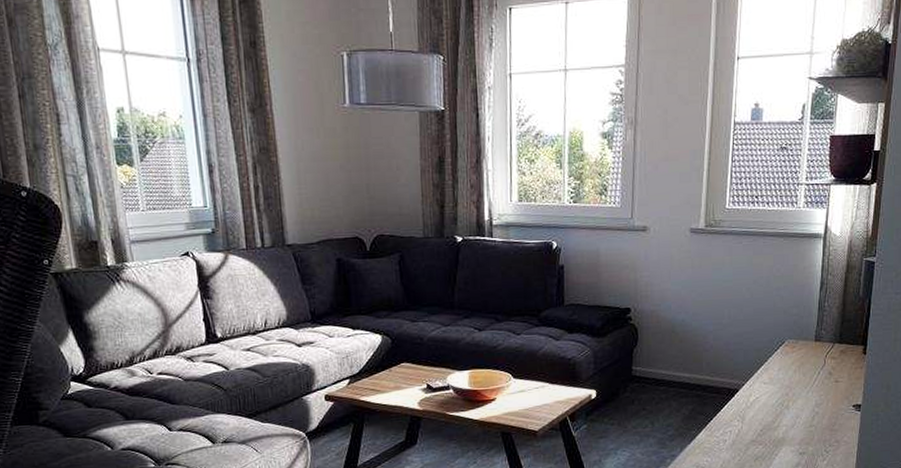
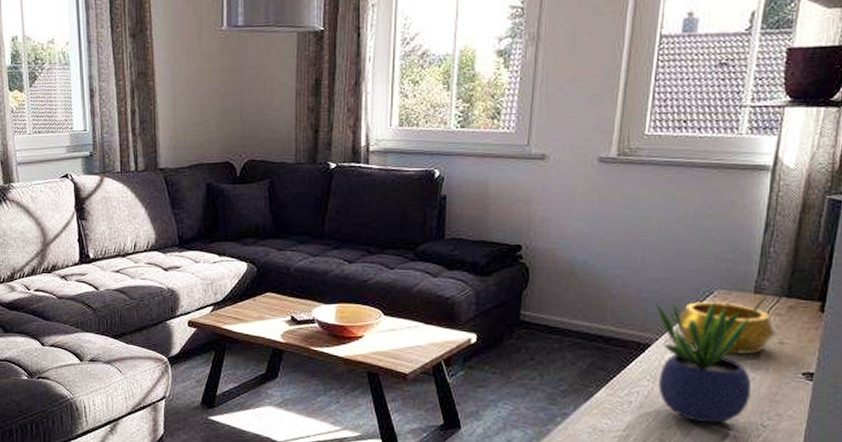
potted plant: none [740,343,823,453] -> present [654,296,765,423]
decorative bowl: none [760,350,832,394] -> present [679,302,775,355]

